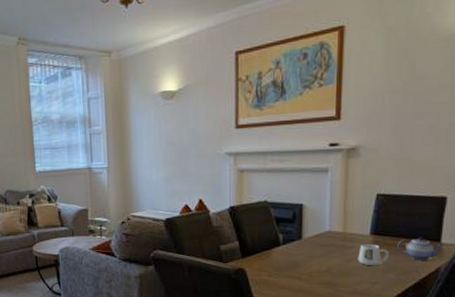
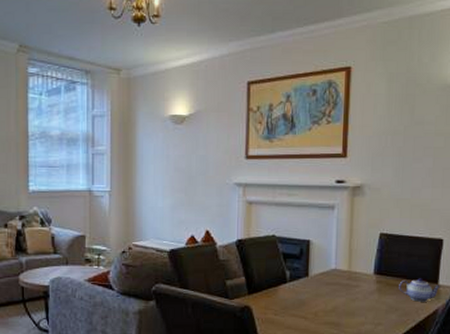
mug: present [358,243,389,266] -> none [362,283,391,307]

